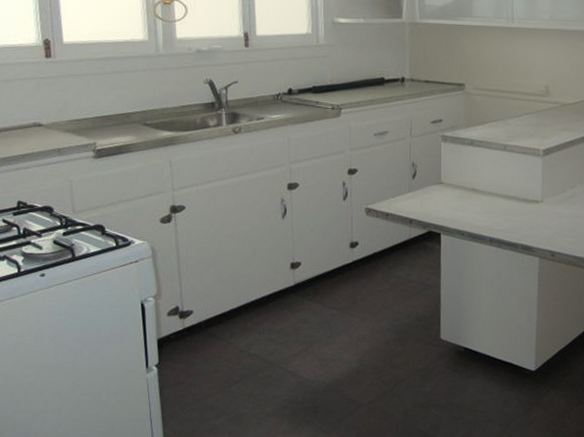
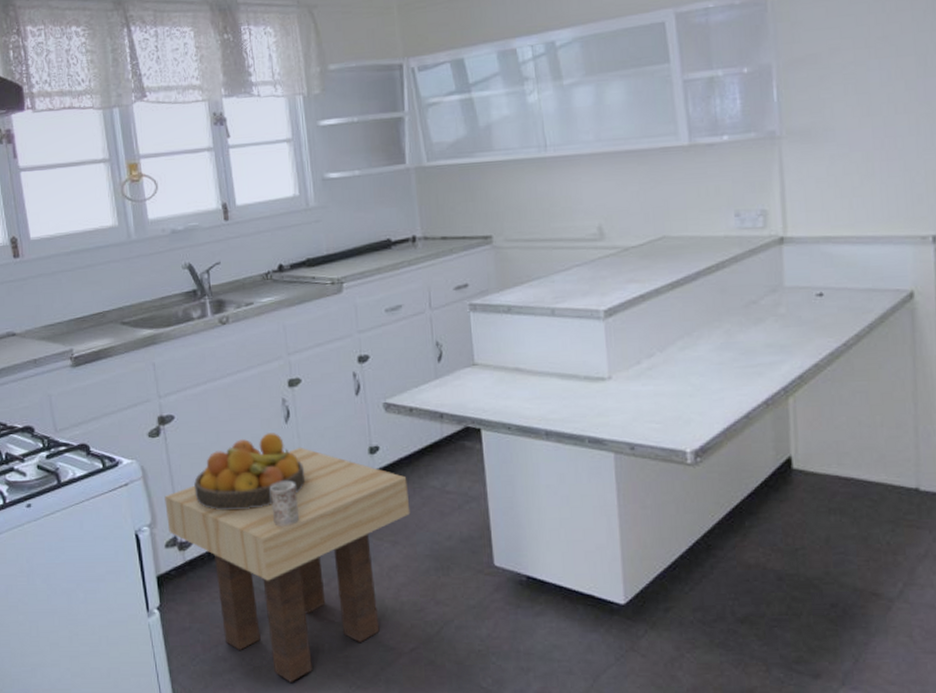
side table: none [170,239,379,427] -> present [164,448,411,682]
fruit bowl: none [198,226,295,288] -> present [194,433,306,511]
mug: none [263,265,287,302] -> present [269,480,300,527]

